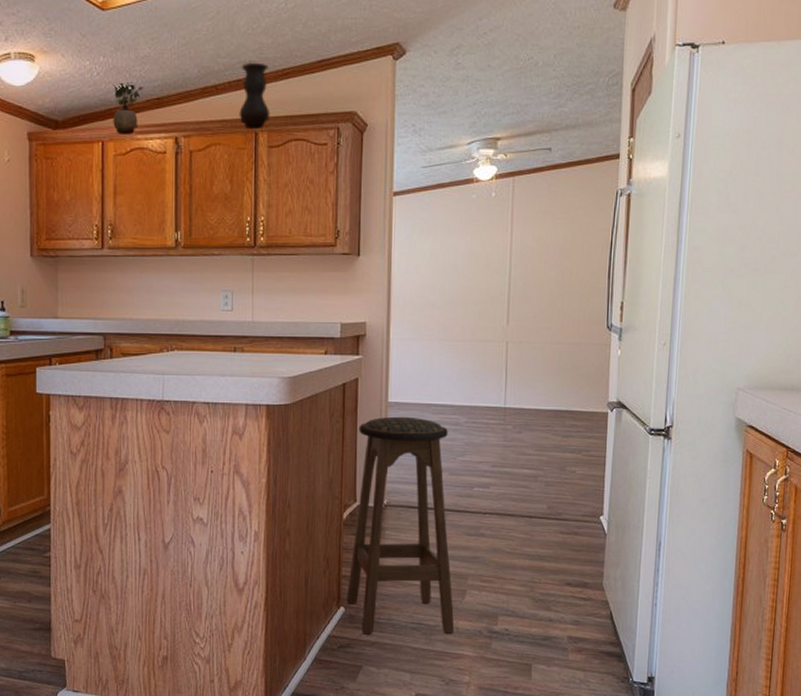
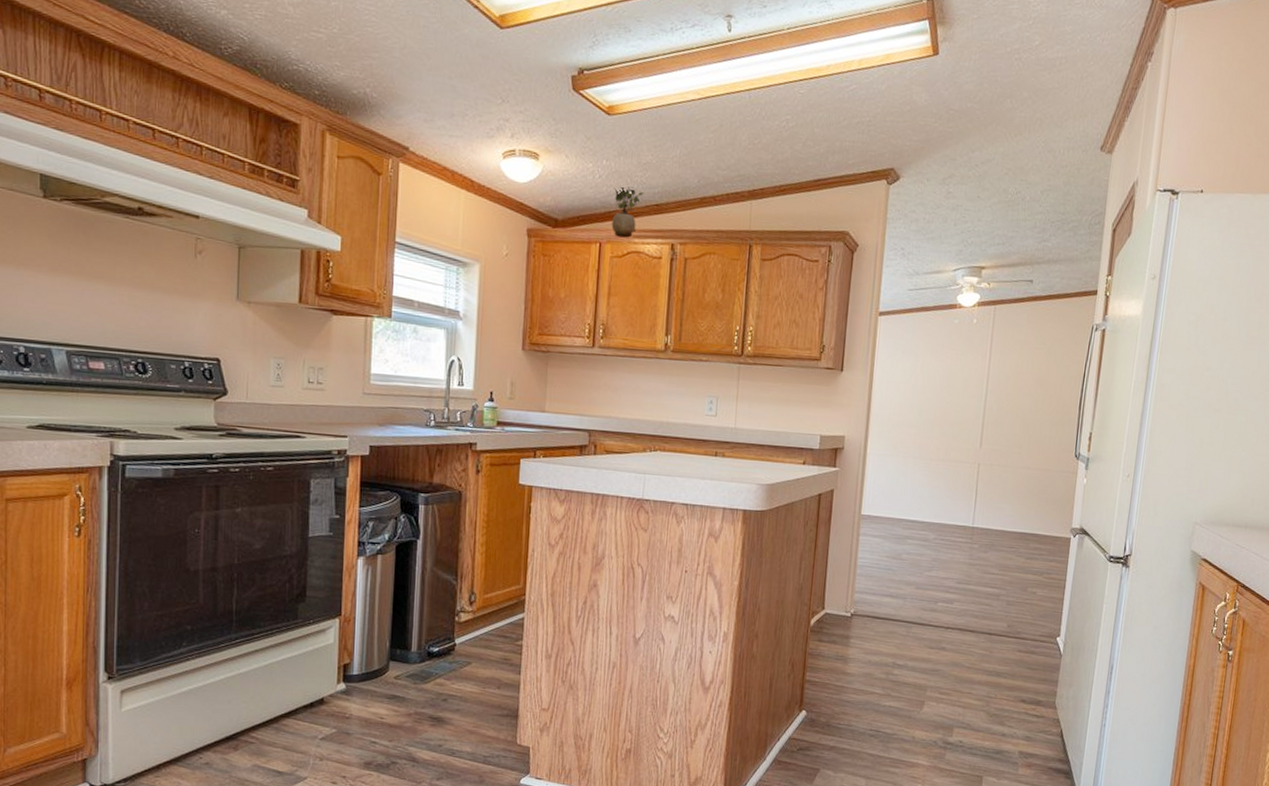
vase: present [239,63,270,129] -> none [735,177,767,242]
stool: present [347,416,455,635] -> none [809,528,917,743]

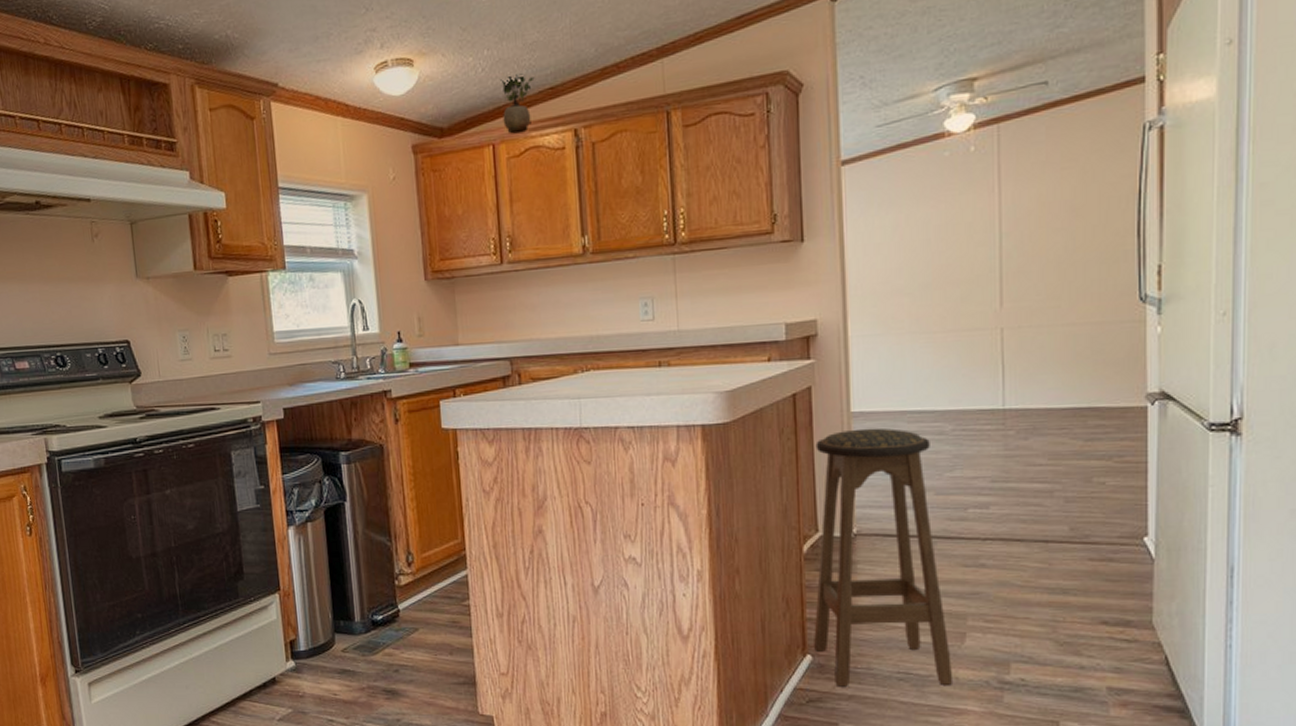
stool: none [809,528,917,743] -> present [814,427,954,687]

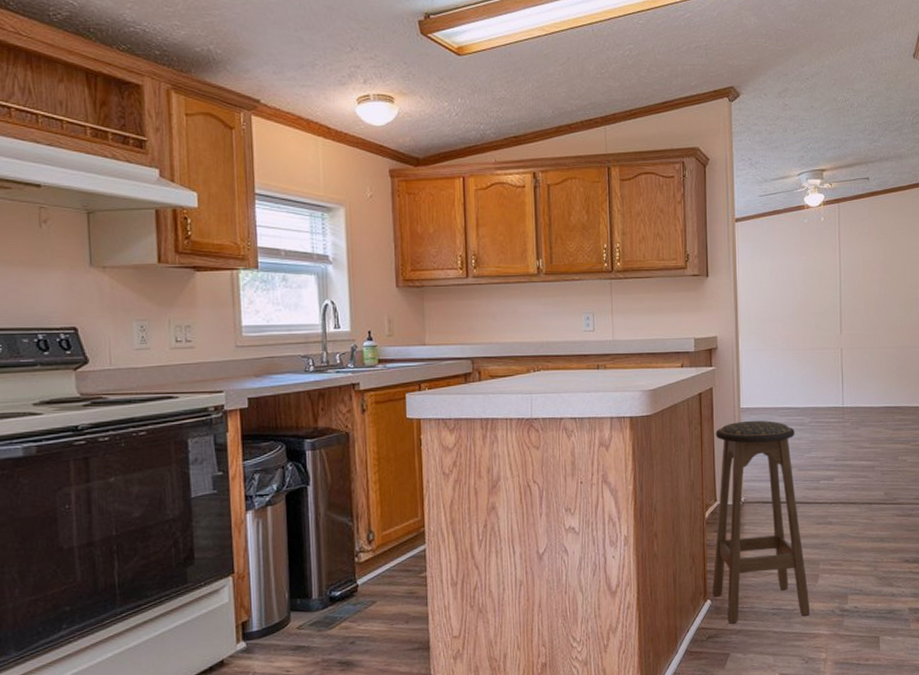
potted plant: present [500,74,535,134] -> none [472,122,501,170]

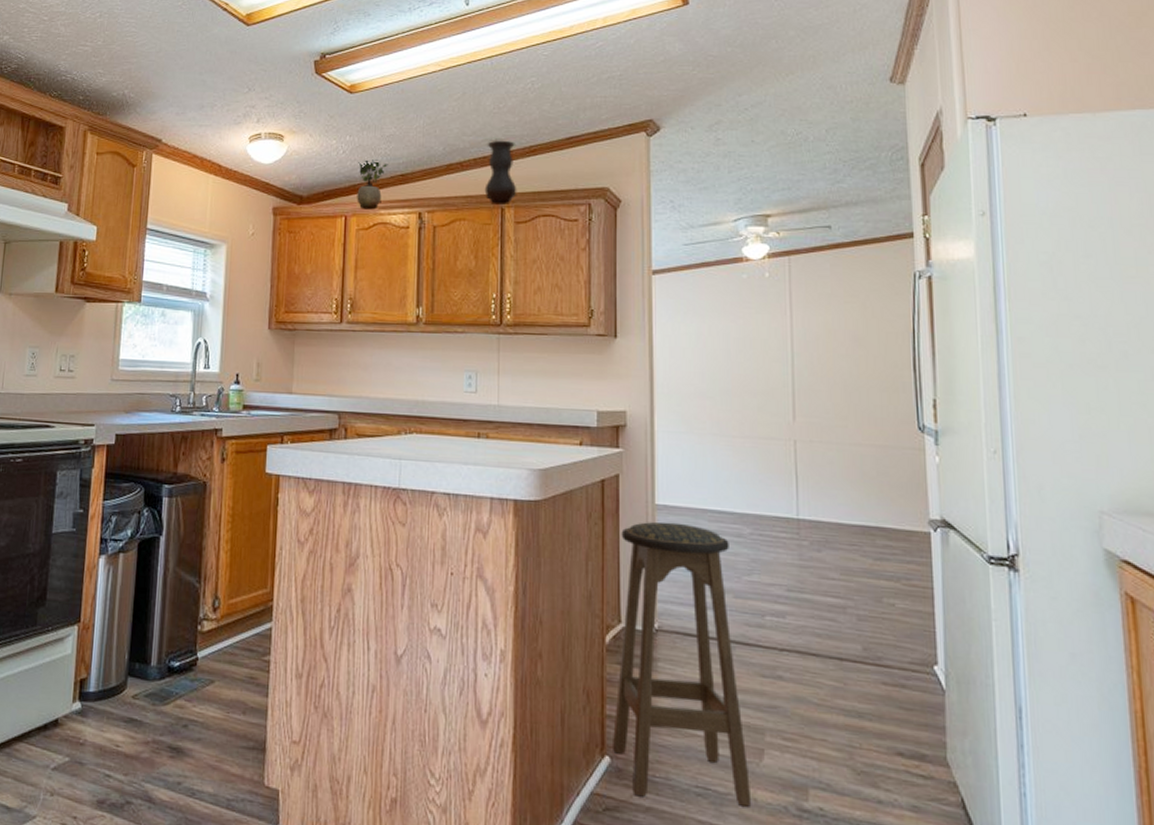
potted plant: none [472,122,501,170] -> present [357,160,388,210]
vase: none [592,105,621,164] -> present [484,141,517,205]

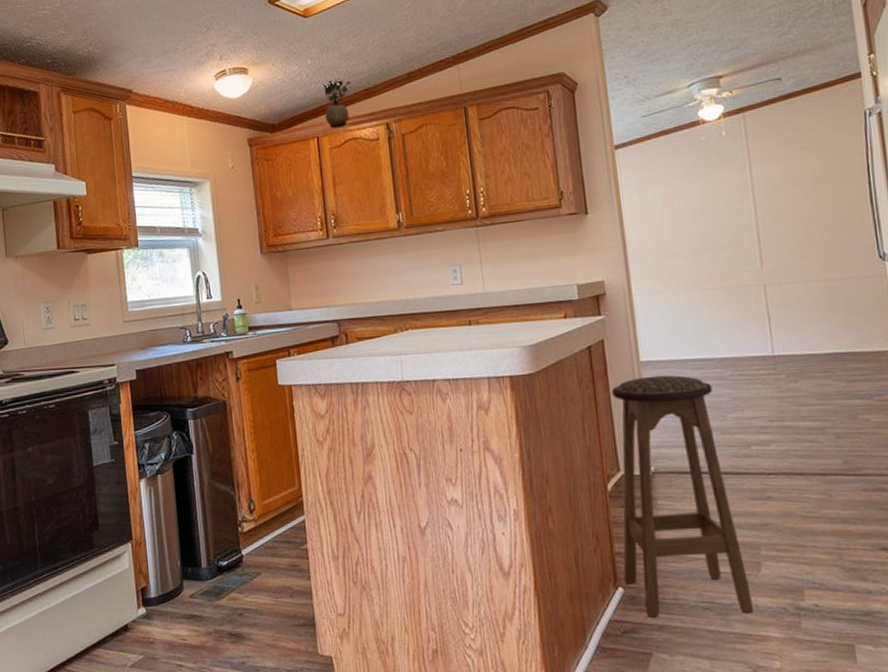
vase: present [484,141,517,205] -> none [442,41,477,105]

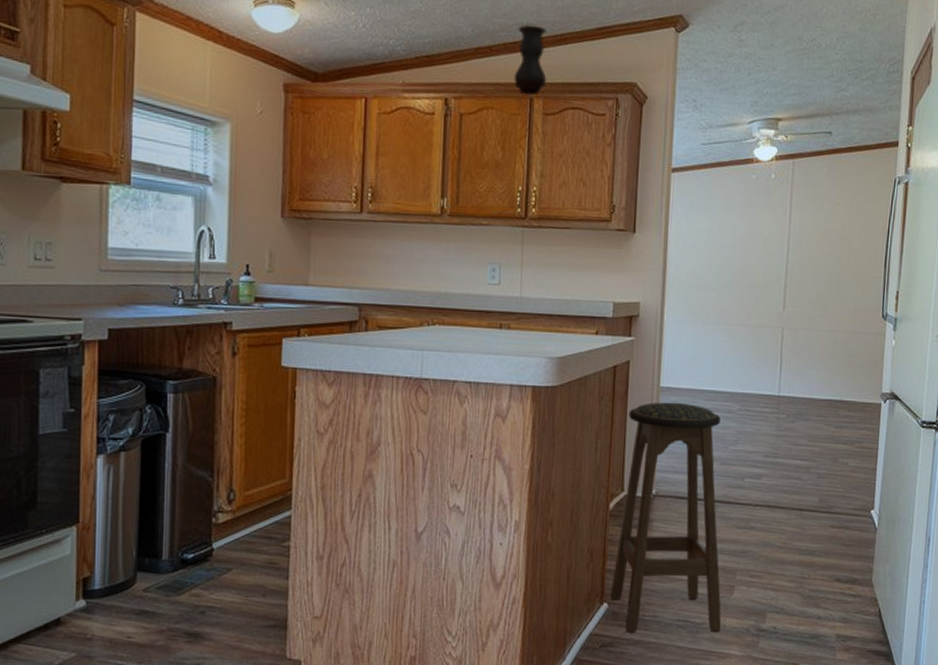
potted plant: present [322,78,351,129] -> none [378,37,413,93]
vase: none [442,41,477,105] -> present [513,25,547,95]

